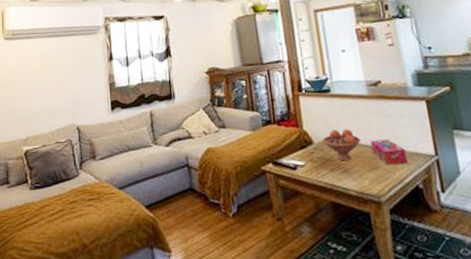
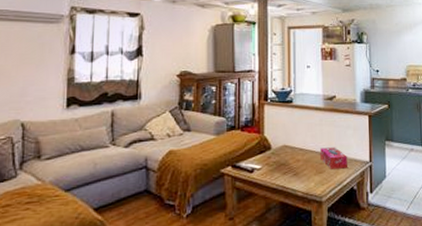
fruit bowl: present [323,129,361,162] -> none [280,137,313,166]

